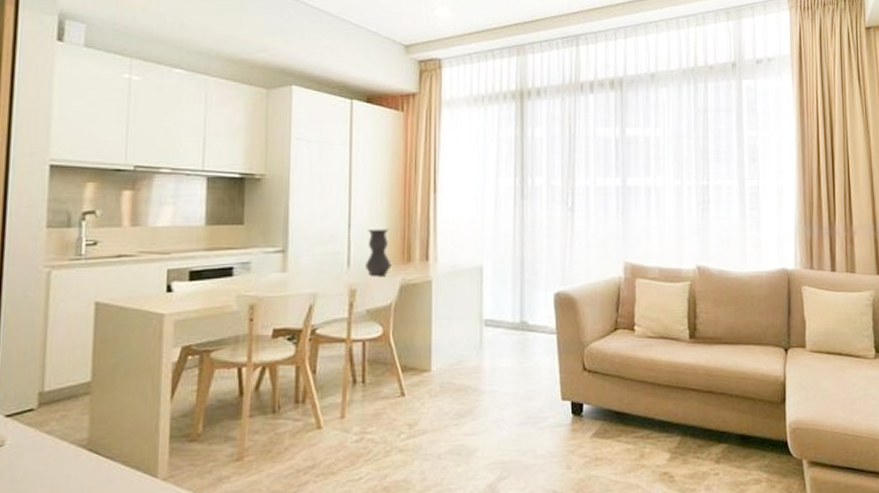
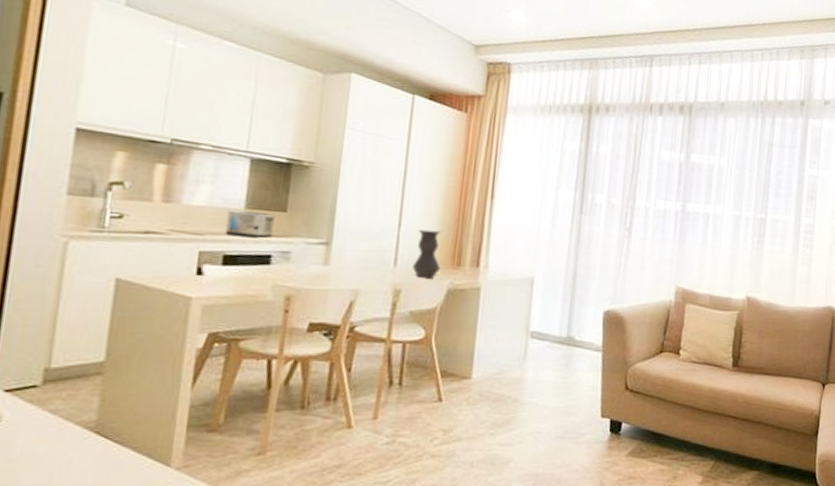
toaster: none [189,226,233,252] -> present [225,210,275,239]

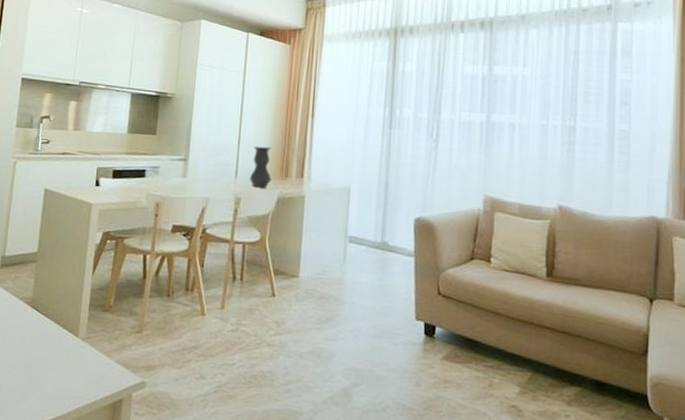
toaster: present [225,210,275,239] -> none [114,134,148,157]

